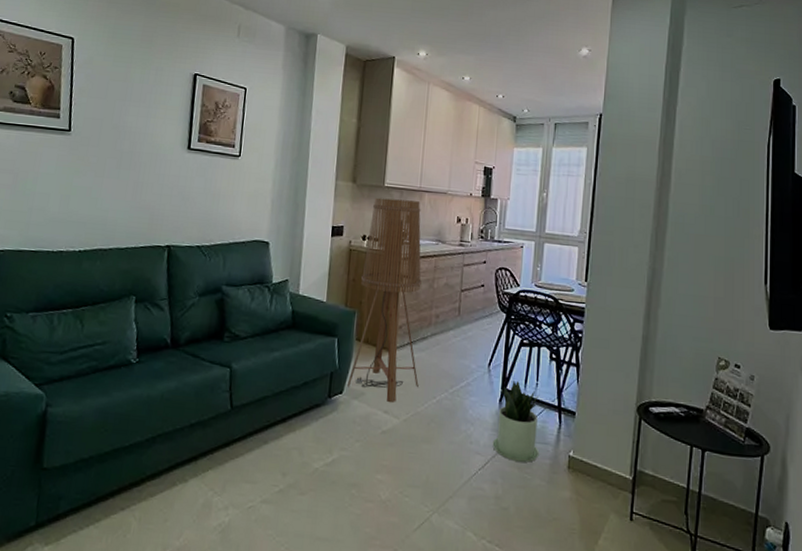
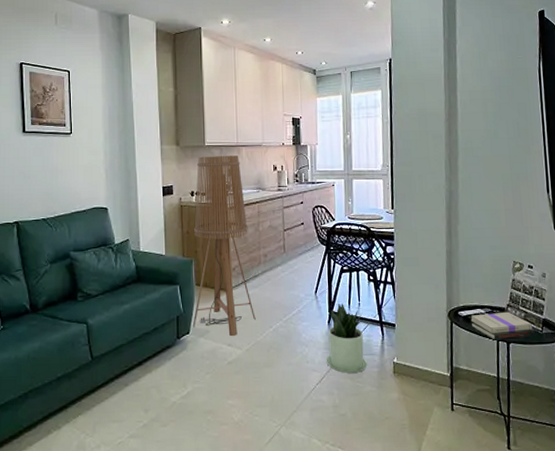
books: none [662,413,737,448] -> present [470,311,536,342]

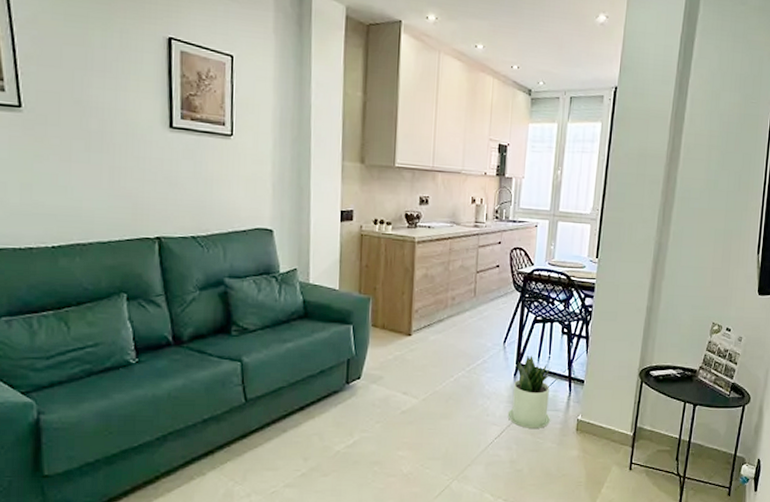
floor lamp: present [193,156,256,337] -> none [365,179,437,385]
books: present [470,311,536,342] -> none [661,374,724,403]

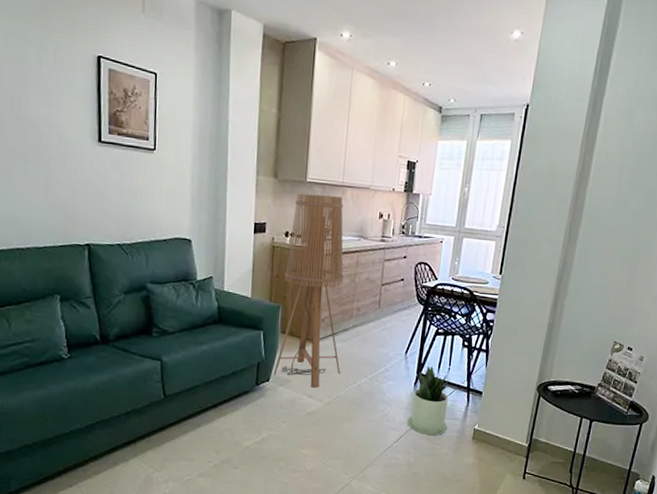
floor lamp: none [365,179,437,385] -> present [274,193,344,389]

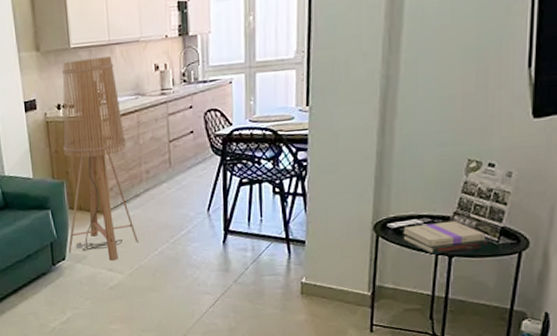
planter: present [406,366,450,435] -> none [220,221,270,295]
books: none [559,390,622,418] -> present [403,220,490,256]

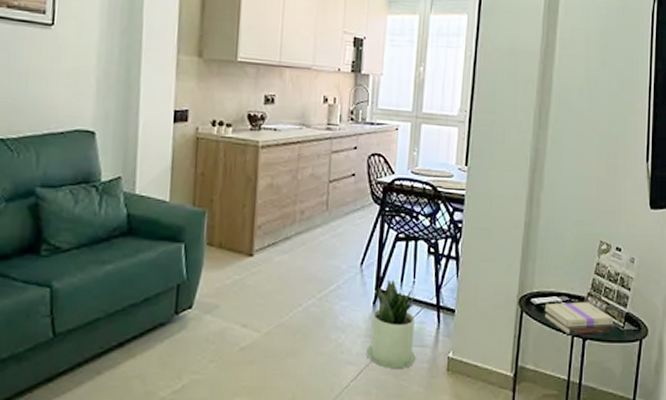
floor lamp: present [62,56,138,262] -> none [198,75,283,315]
planter: none [220,221,270,295] -> present [366,280,417,368]

